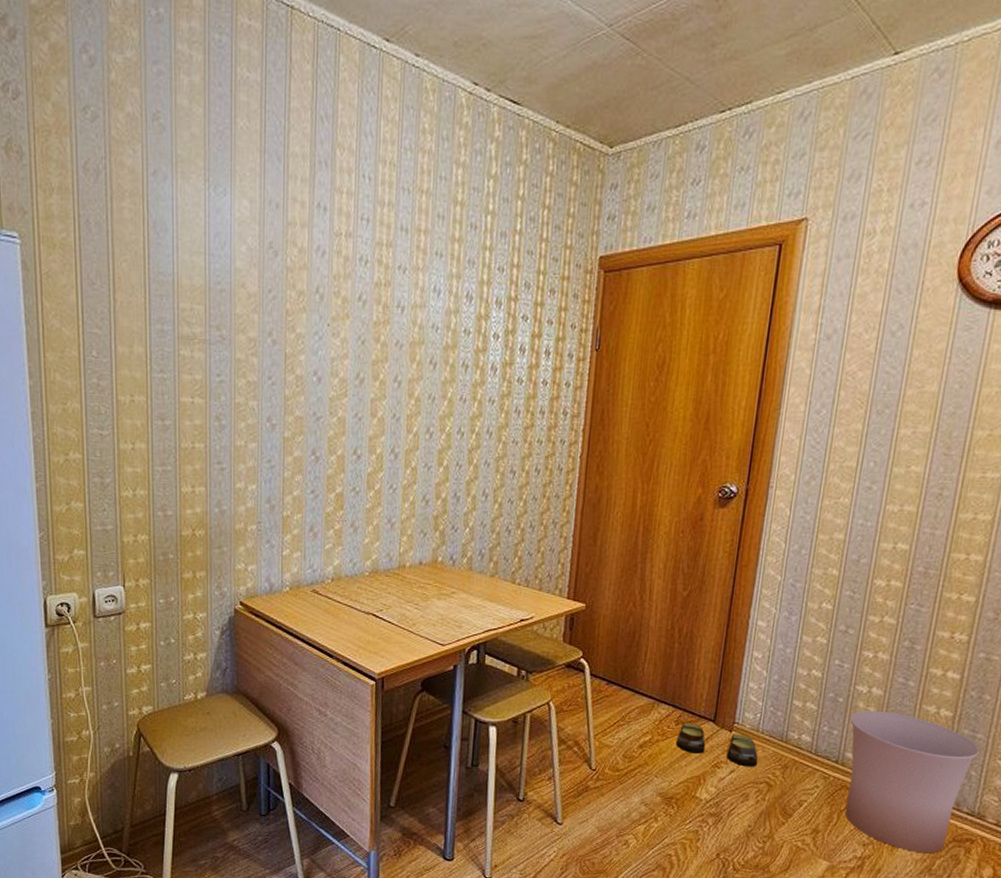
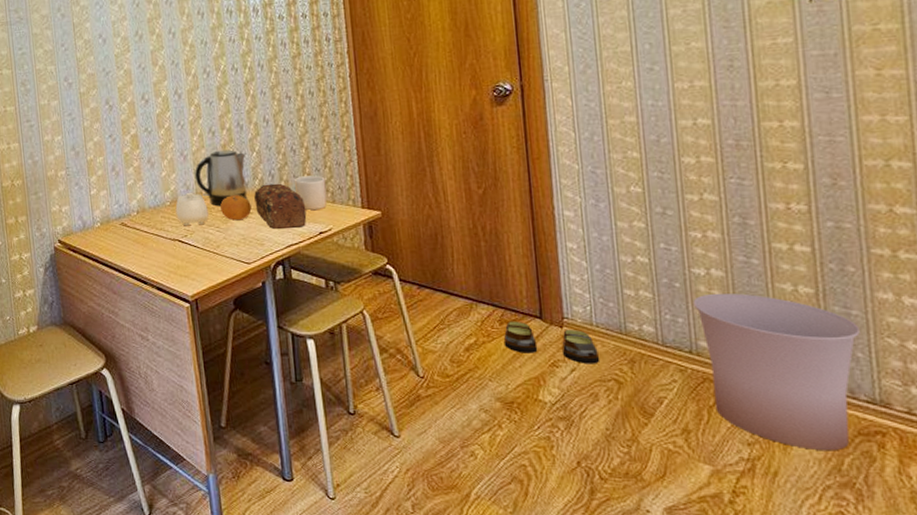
sugar bowl: none [374,563,409,601] -> present [175,192,209,226]
kettle: none [399,521,457,582] -> present [194,149,248,206]
fruit: none [423,572,455,599] -> present [220,195,252,221]
bread loaf: none [459,563,511,614] -> present [254,183,307,230]
mug: none [503,559,536,596] -> present [293,175,328,210]

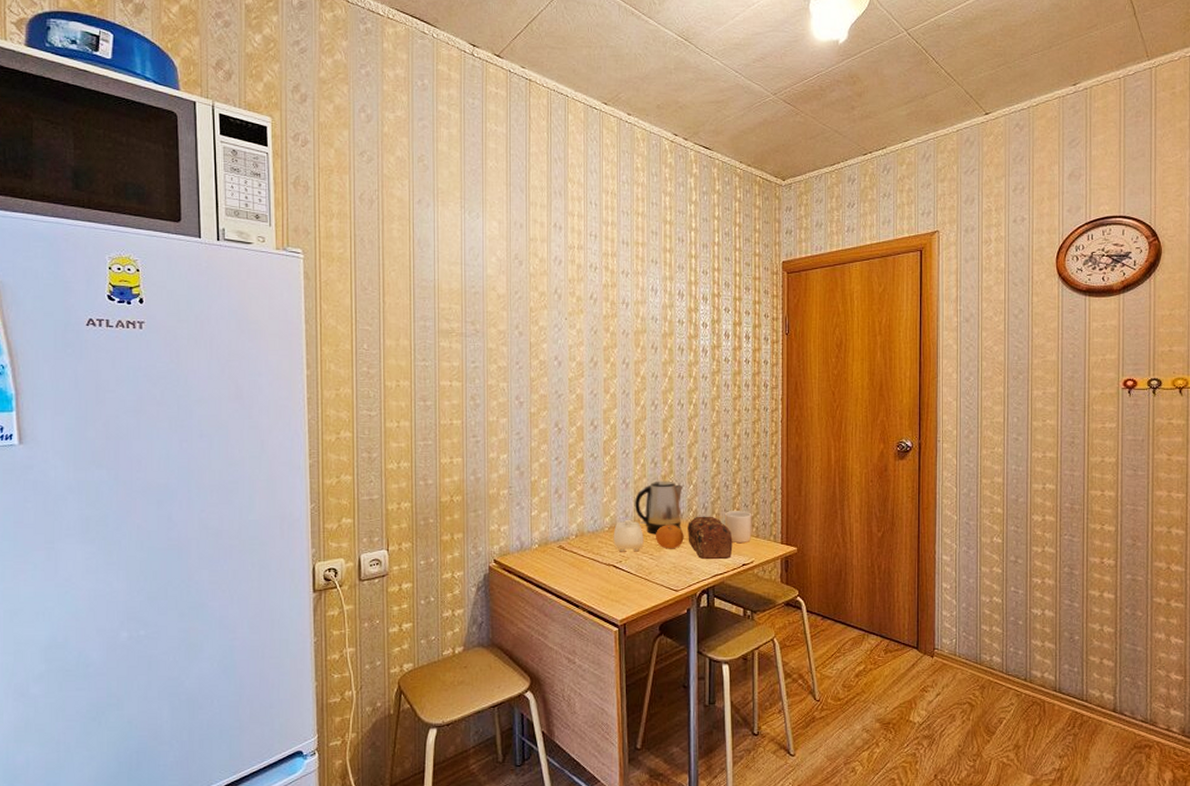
slippers: present [503,321,600,364] -> none [886,650,959,690]
waste bin: present [693,293,860,451] -> none [1030,630,1141,762]

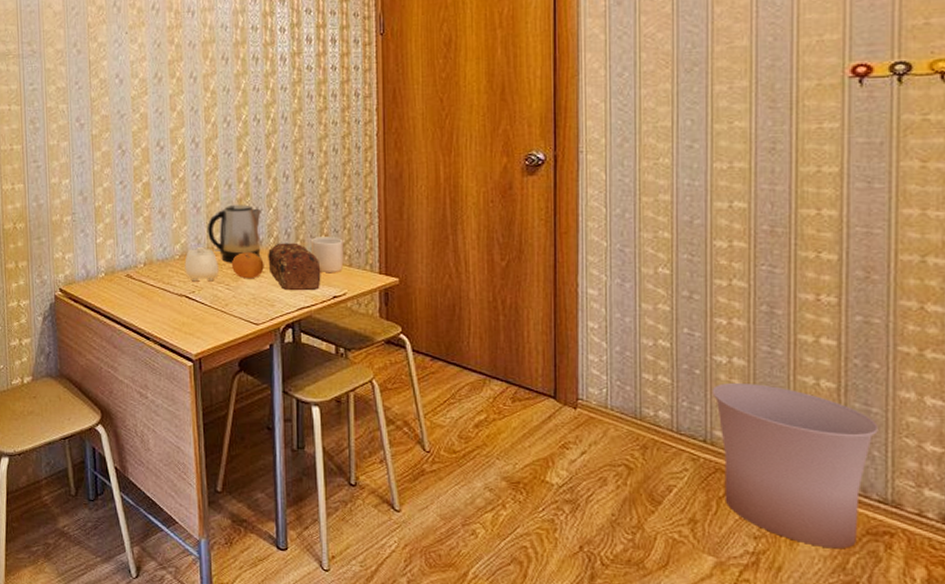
waste bin: none [1030,630,1141,762] -> present [712,382,878,549]

